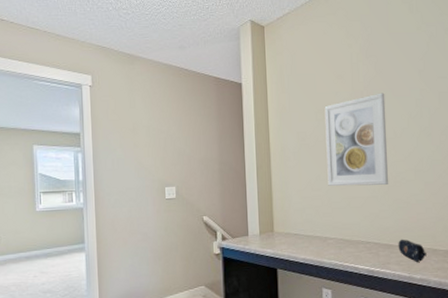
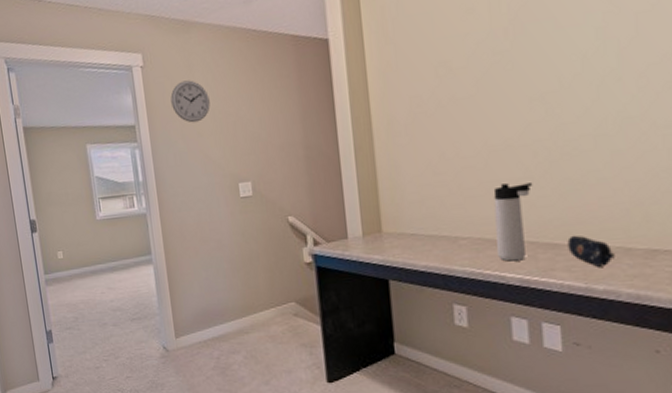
wall clock: none [113,101,146,136] -> present [170,80,210,123]
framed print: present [324,93,389,186] -> none [448,25,551,167]
thermos bottle: none [351,200,377,257] -> present [493,183,533,262]

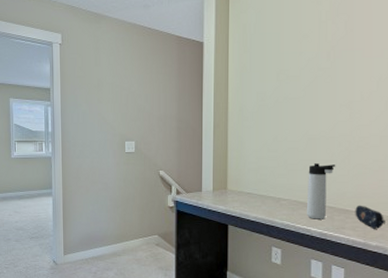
wall clock: present [170,80,210,123] -> none [80,59,110,92]

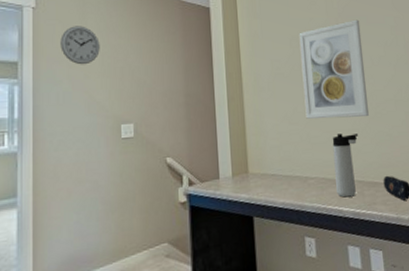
wall clock: none [80,59,110,92] -> present [60,26,100,65]
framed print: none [285,53,354,149] -> present [299,19,369,119]

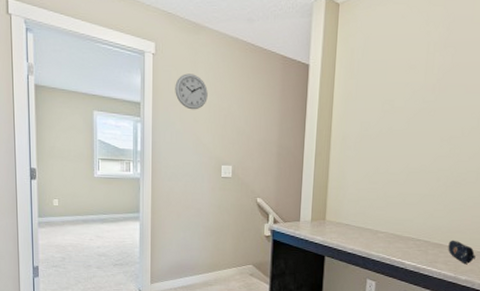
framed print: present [299,19,369,119] -> none [386,87,458,184]
thermos bottle: present [332,134,359,198] -> none [402,197,434,253]

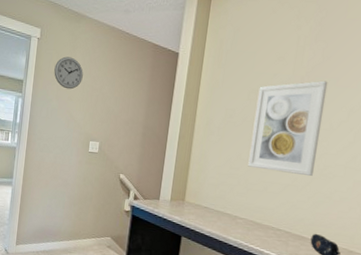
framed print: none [386,87,458,184] -> present [248,80,328,176]

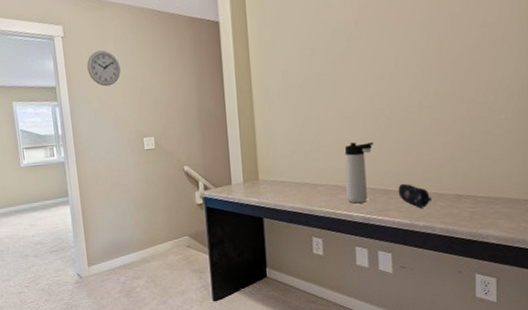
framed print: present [248,80,328,176] -> none [312,19,388,129]
thermos bottle: none [261,186,297,243] -> present [344,142,374,204]

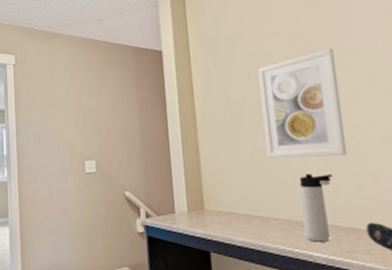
wall clock: present [87,50,121,87] -> none [35,77,66,111]
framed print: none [312,19,388,129] -> present [258,48,347,158]

